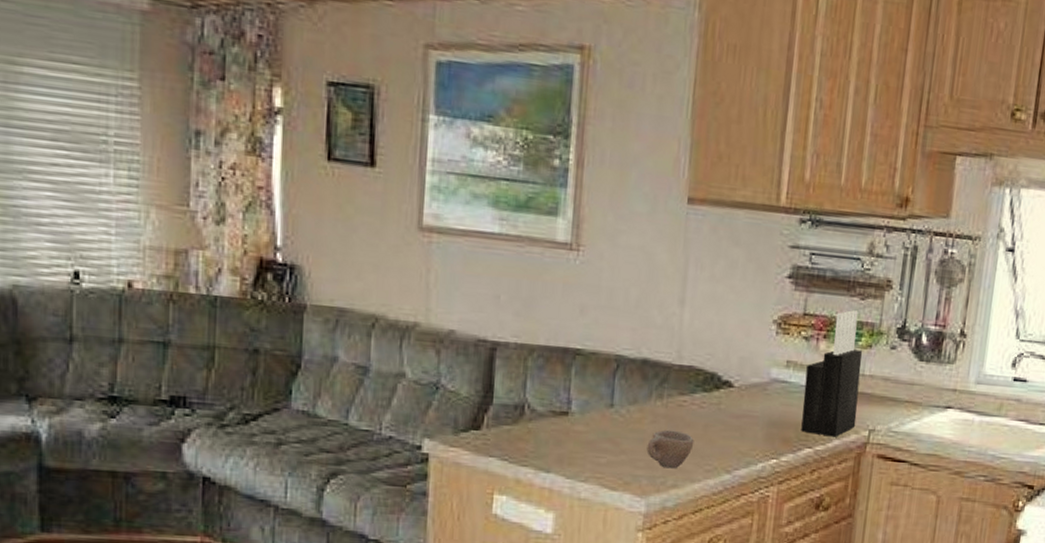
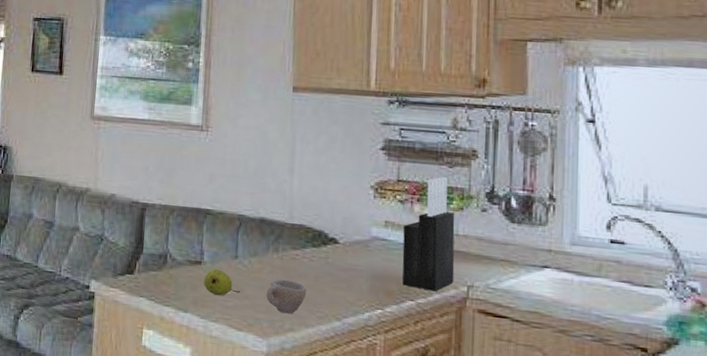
fruit: none [571,420,617,452] -> present [203,269,241,296]

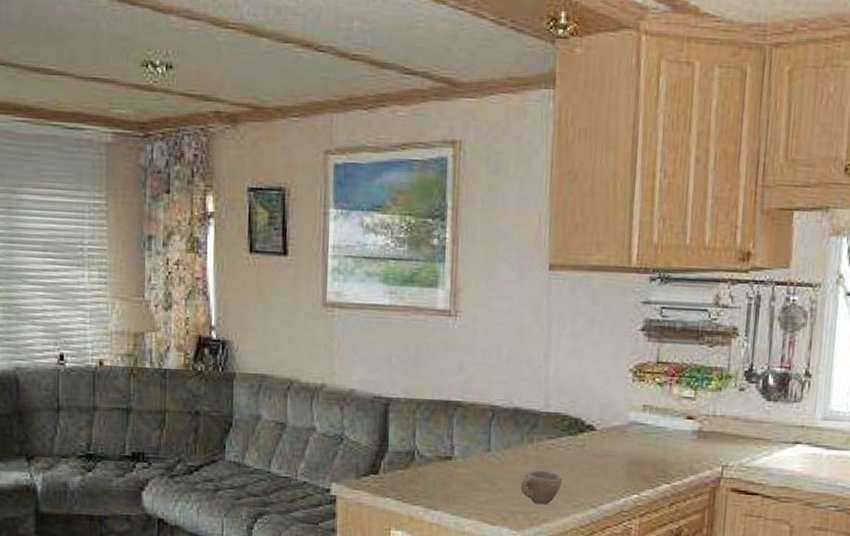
fruit: present [203,269,241,296] -> none [454,464,494,491]
knife block: present [402,177,455,292] -> none [659,357,713,473]

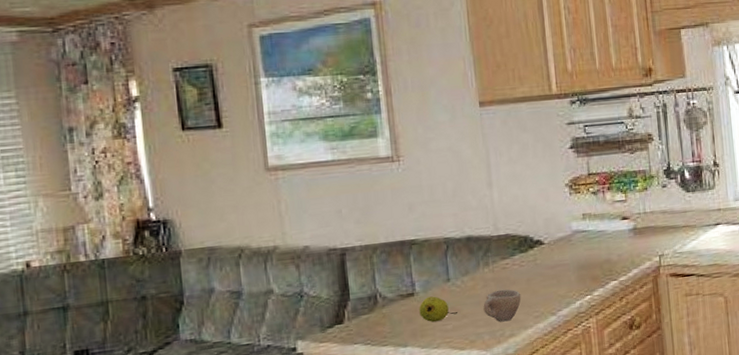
fruit: none [454,464,494,491] -> present [419,296,459,323]

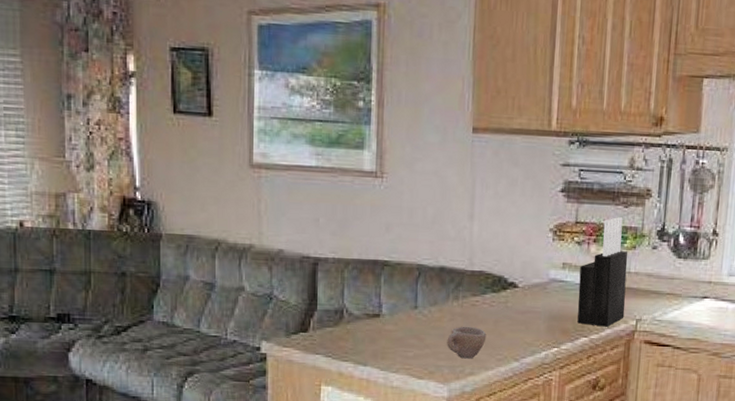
fruit: present [419,296,459,323] -> none [383,321,422,347]
knife block: none [599,163,648,269] -> present [577,217,628,327]

